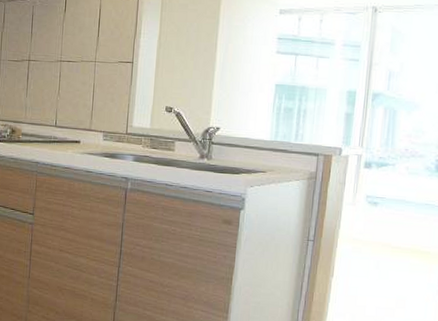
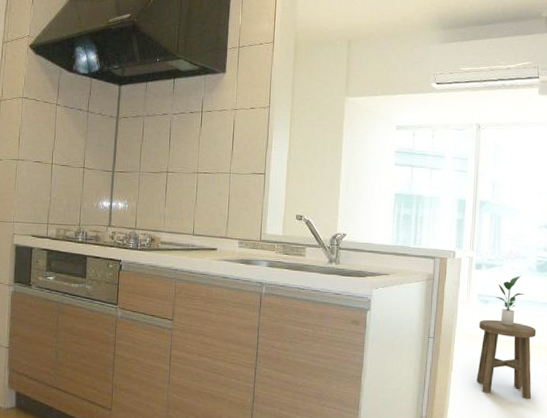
stool: none [360,223,432,311] -> present [477,319,537,400]
potted plant: none [386,176,421,231] -> present [495,275,525,326]

